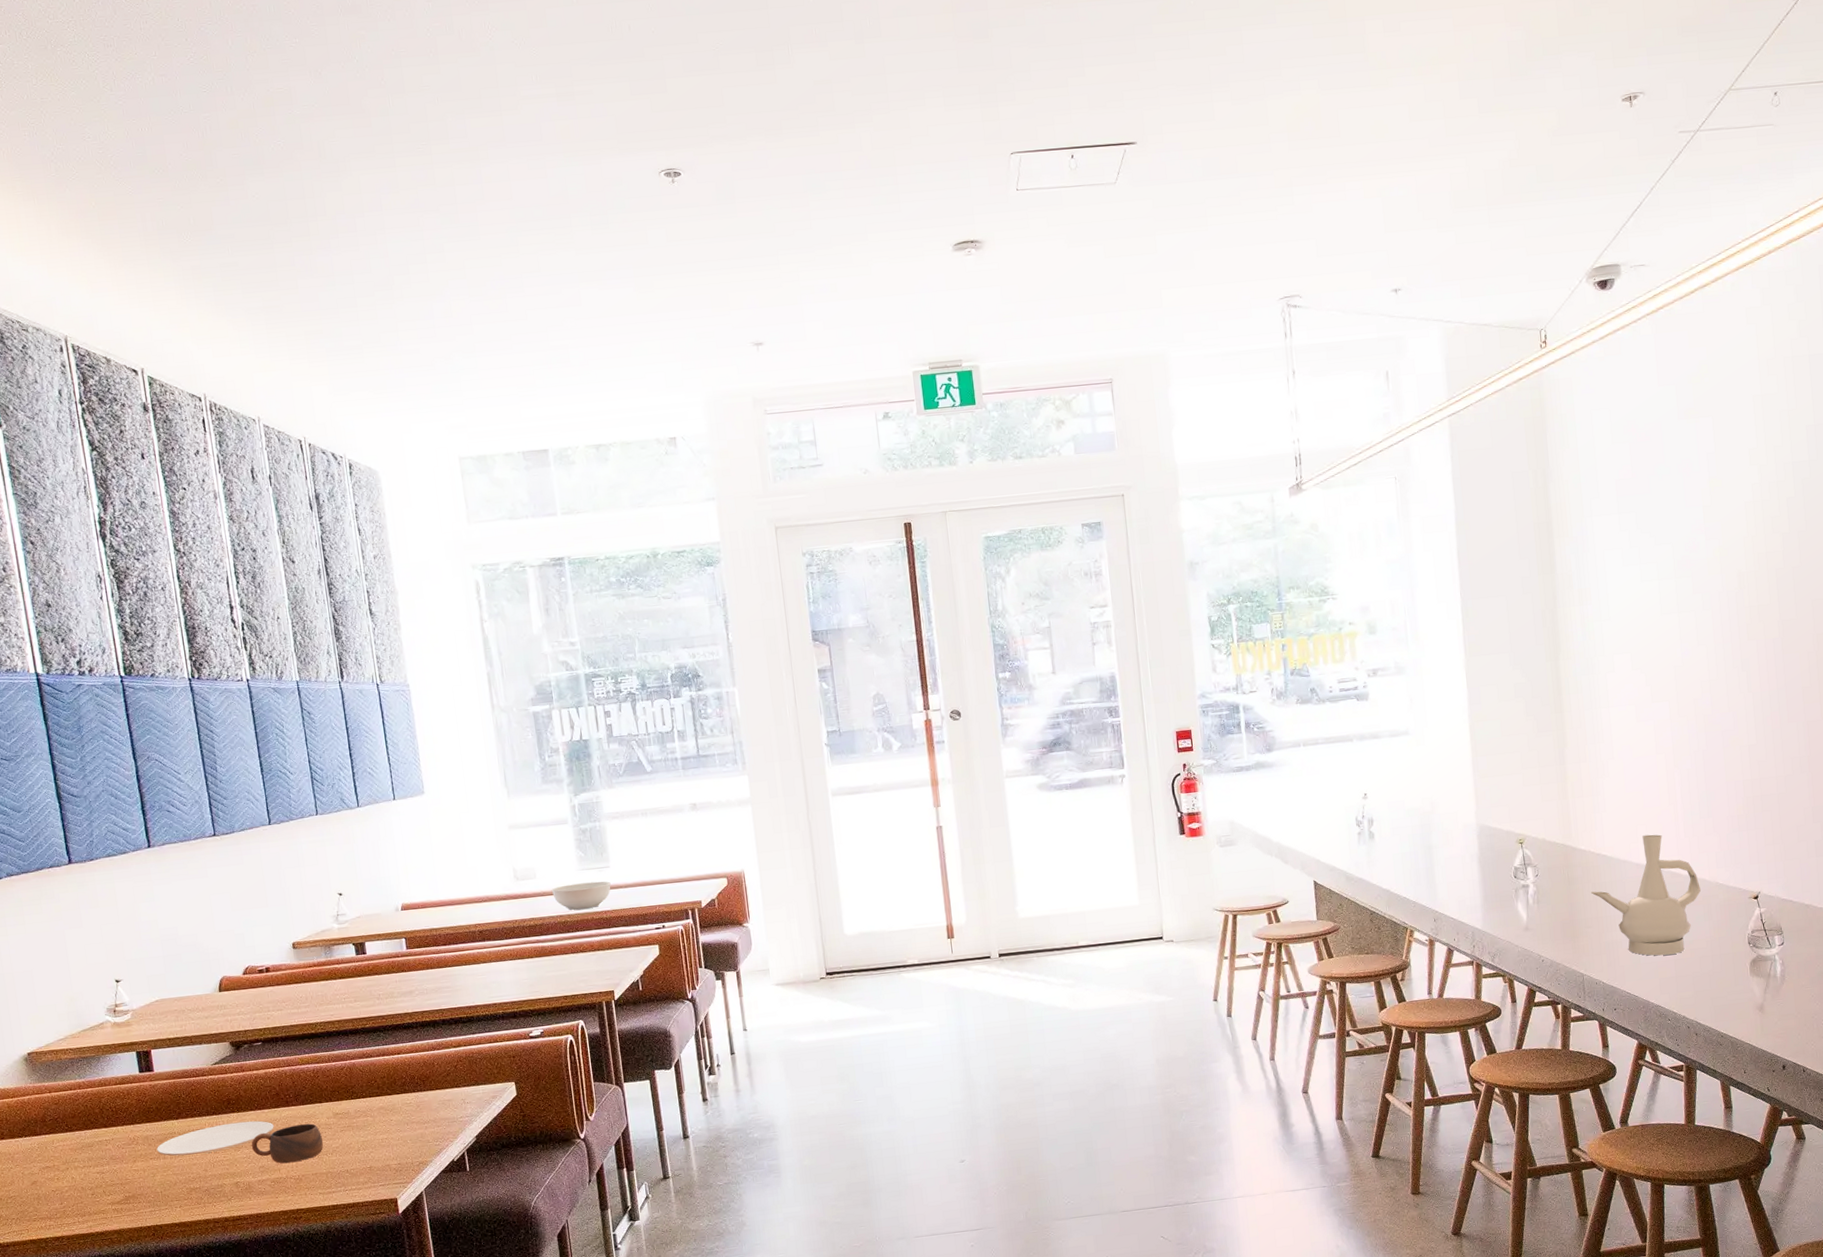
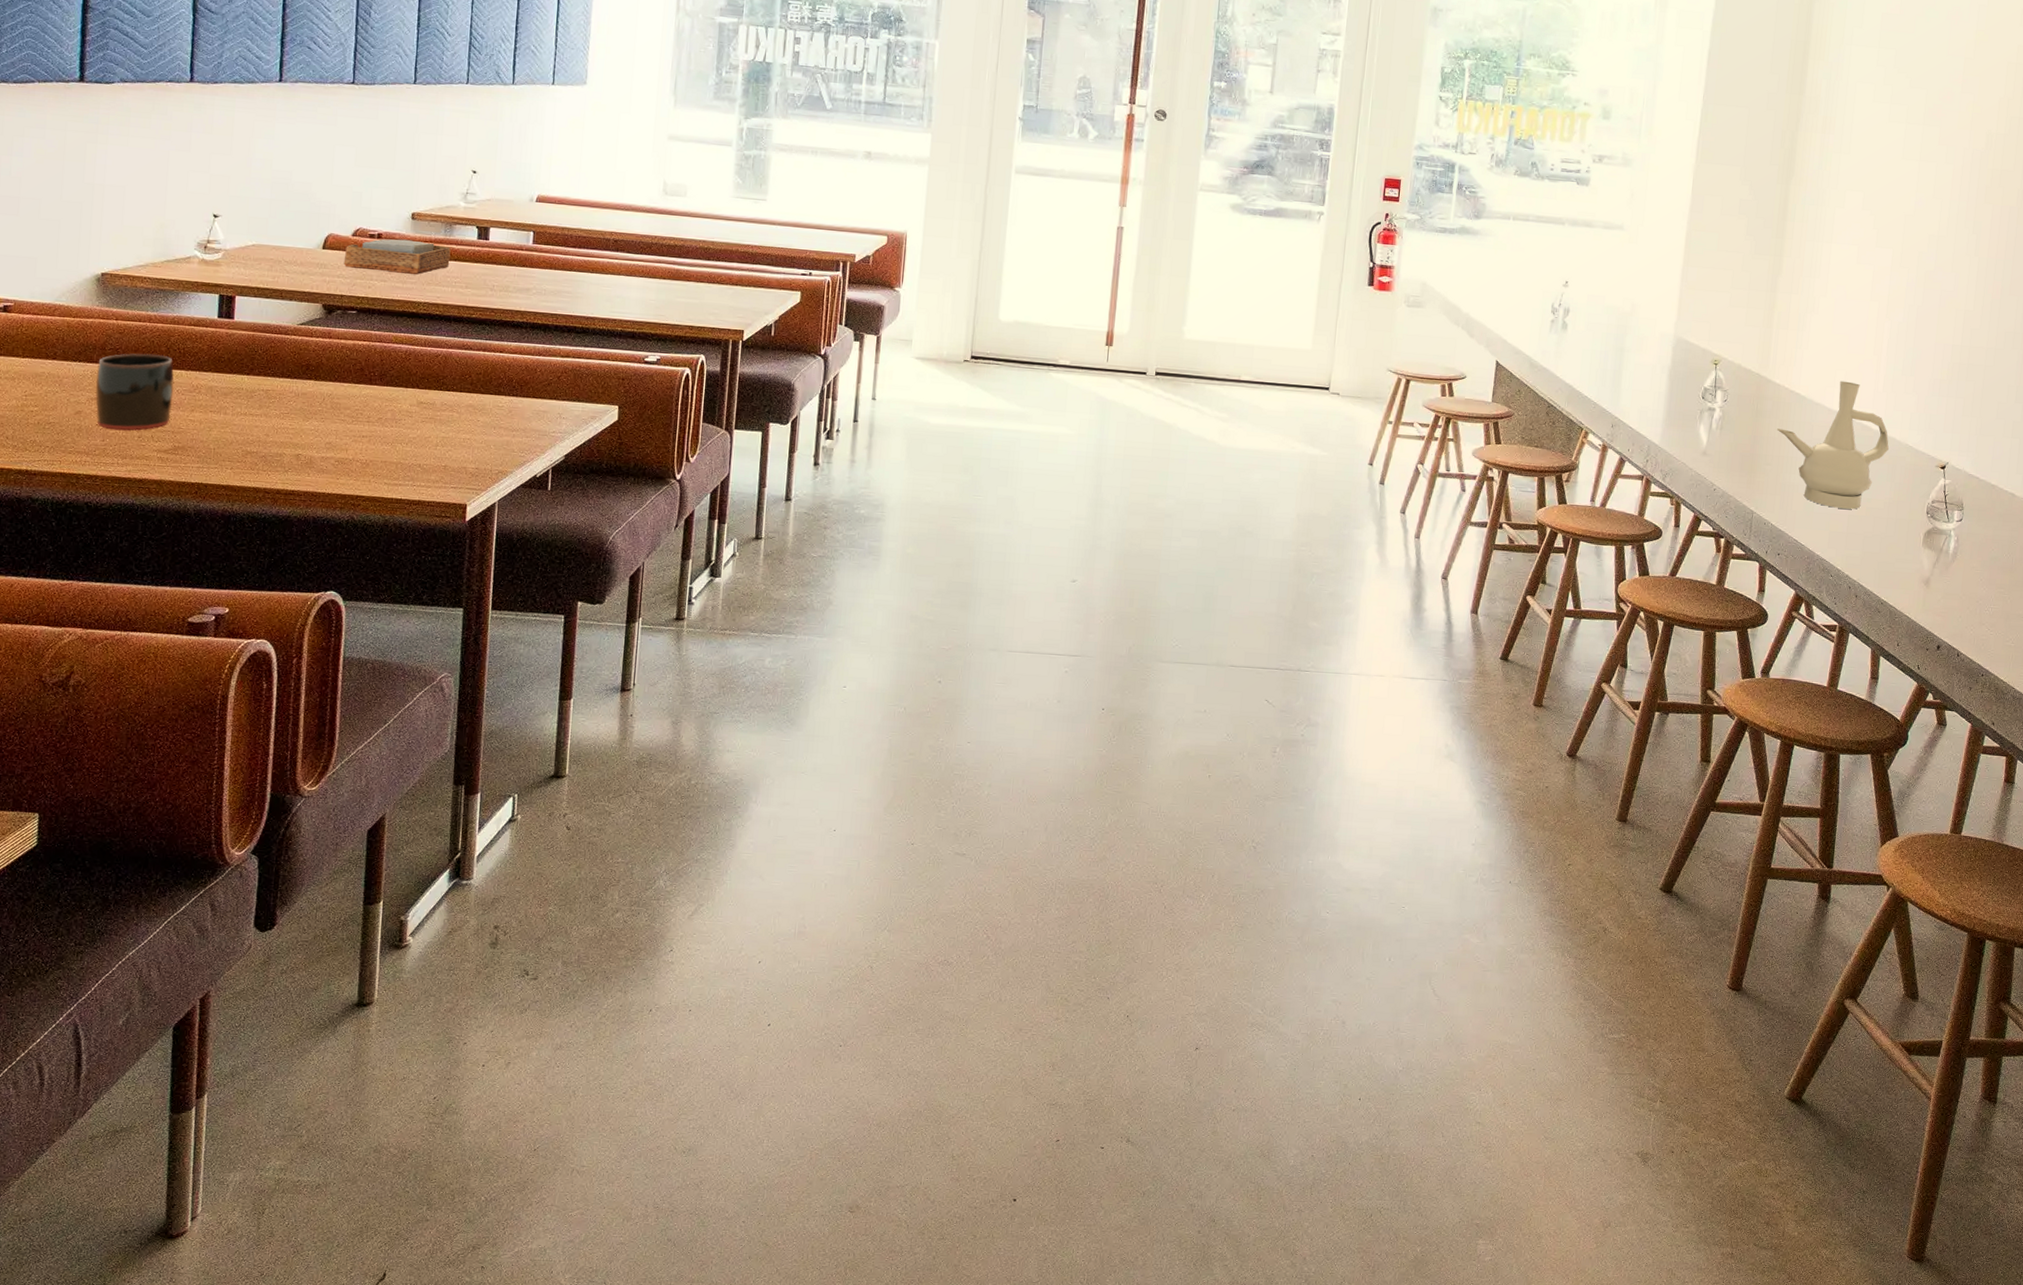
mug: none [42,1116,117,1192] -> present [95,353,174,430]
plate: present [157,1121,274,1157] -> none [219,389,351,418]
napkin holder: none [239,966,336,1004] -> present [343,238,451,275]
cup: present [251,1123,323,1164] -> none [322,405,401,445]
bowl: present [551,881,611,910] -> none [699,209,764,240]

